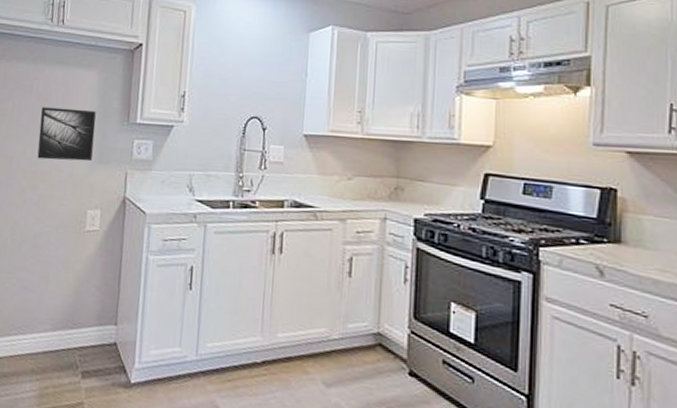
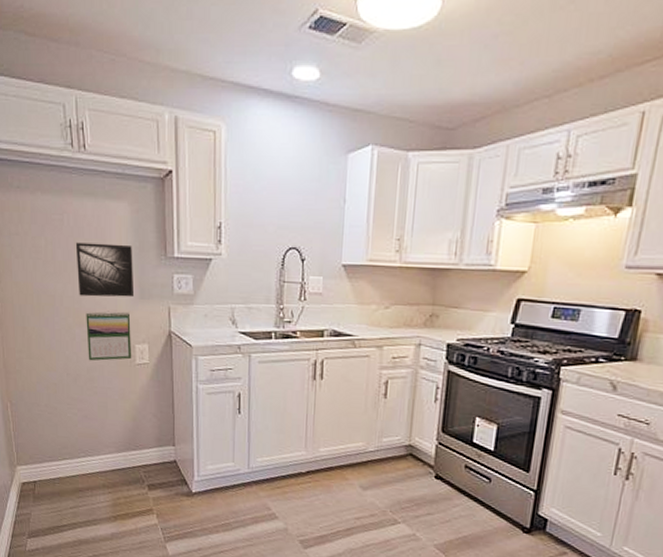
calendar: none [36,174,86,227] -> present [86,310,132,361]

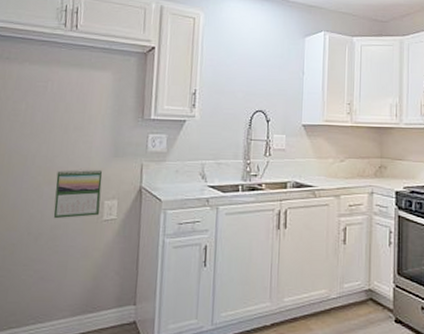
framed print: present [75,242,135,298] -> none [52,106,111,156]

